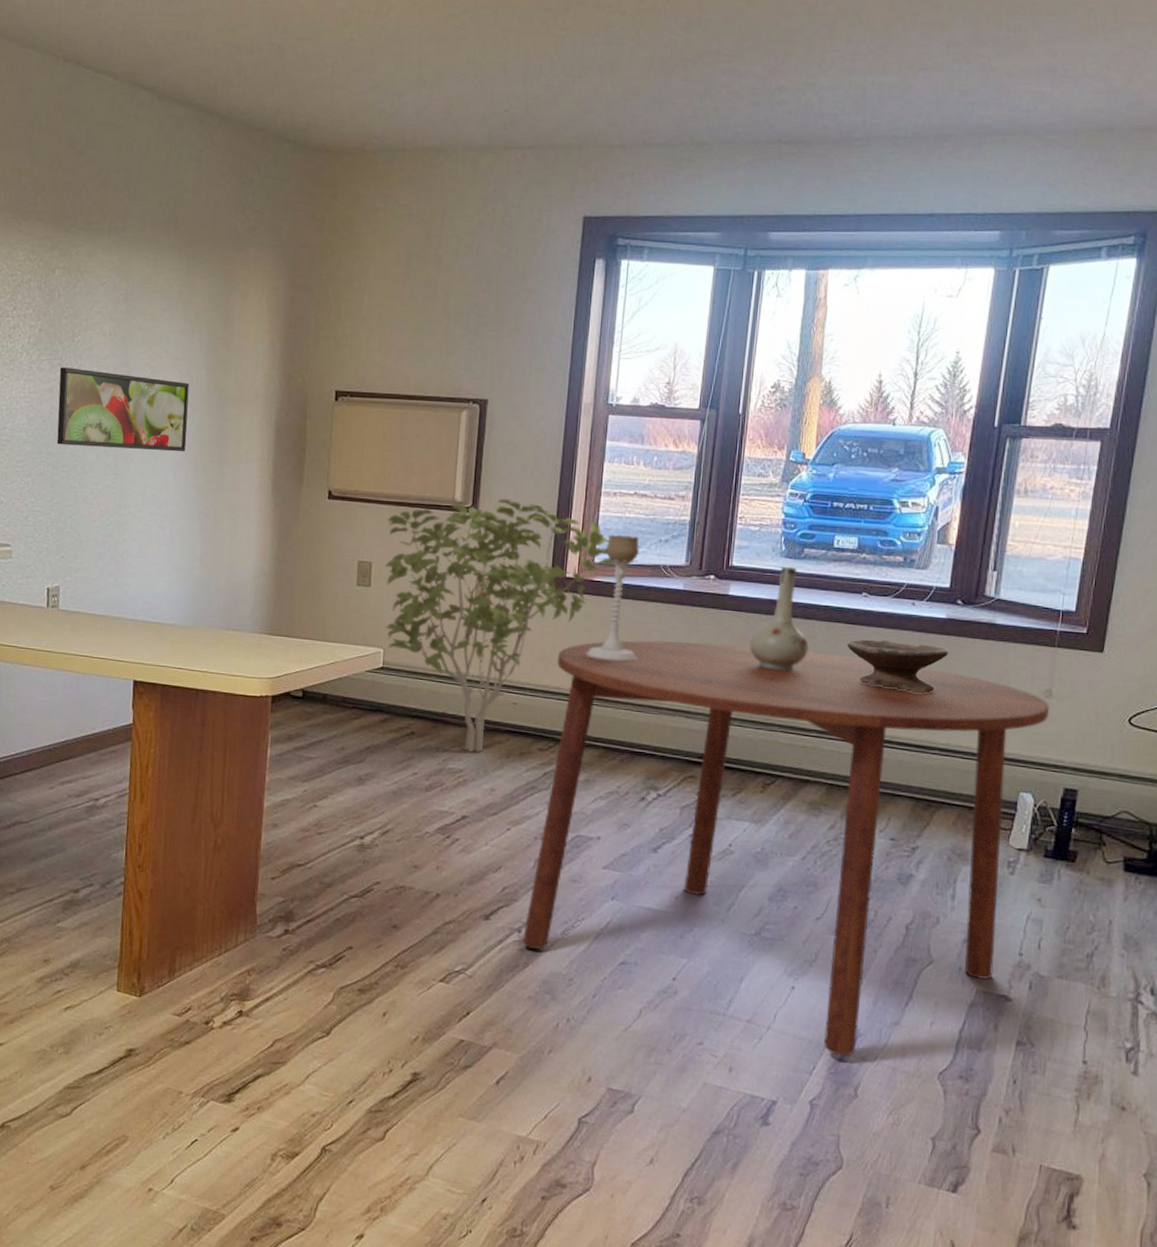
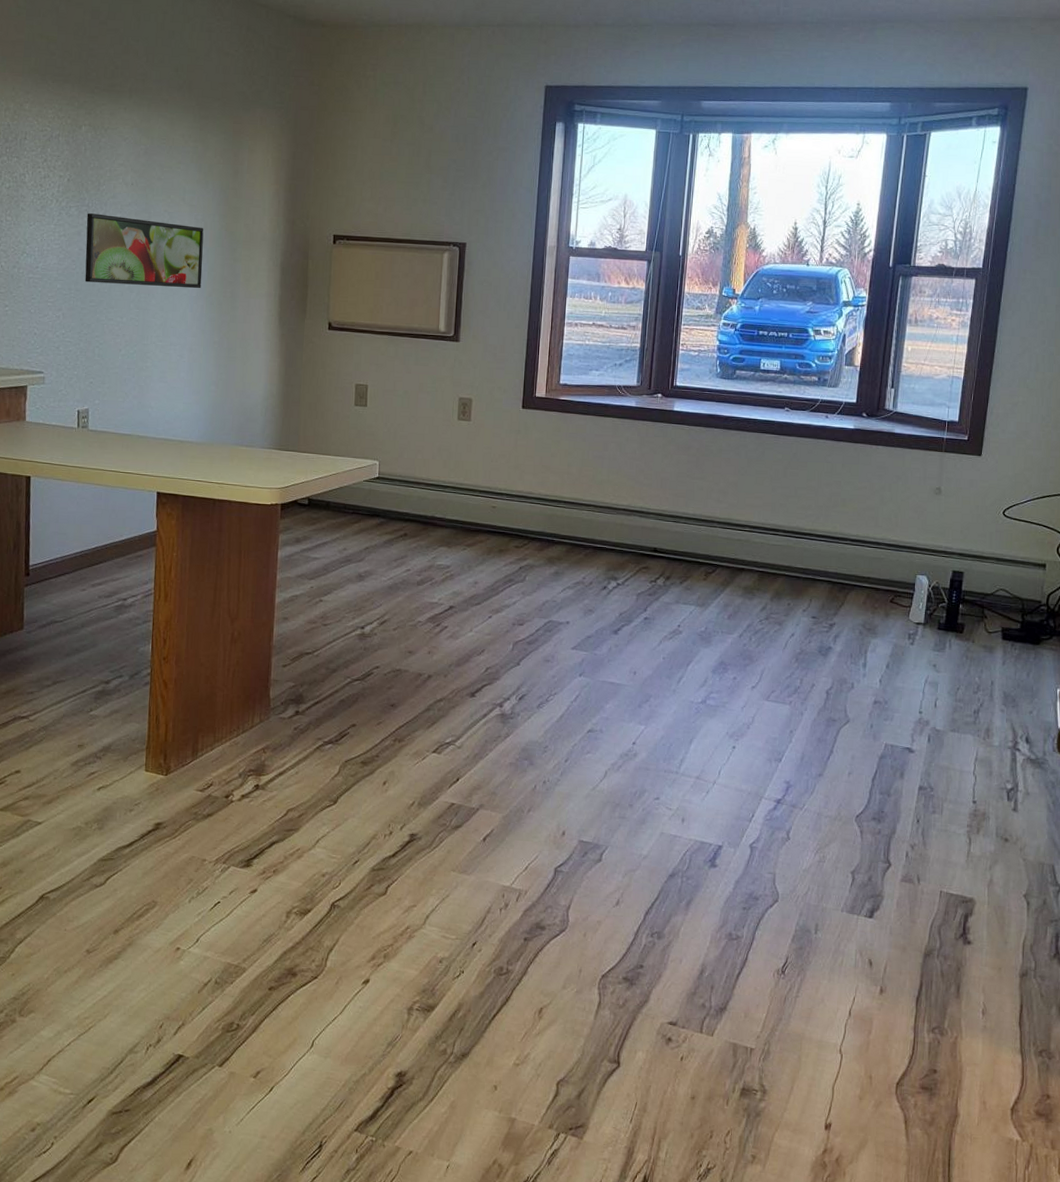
shrub: present [385,499,616,753] -> none [379,329,578,551]
dining table: present [521,640,1050,1057] -> none [503,450,940,806]
candle holder: present [586,534,640,662] -> none [554,359,598,469]
vase: present [749,566,809,671] -> none [692,385,741,476]
bowl: present [846,639,948,693] -> none [772,447,856,493]

